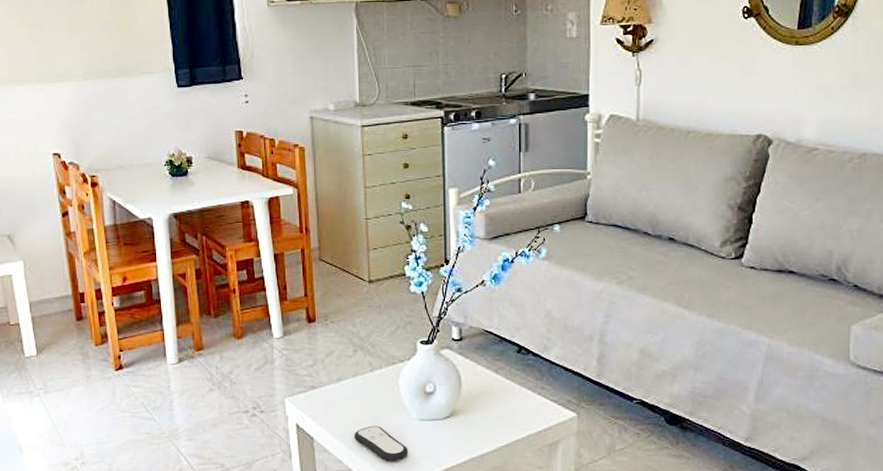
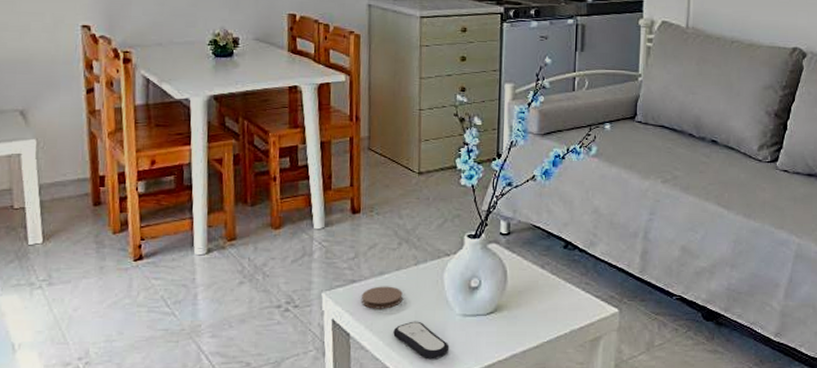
coaster: none [322,392,361,414] -> present [362,286,403,309]

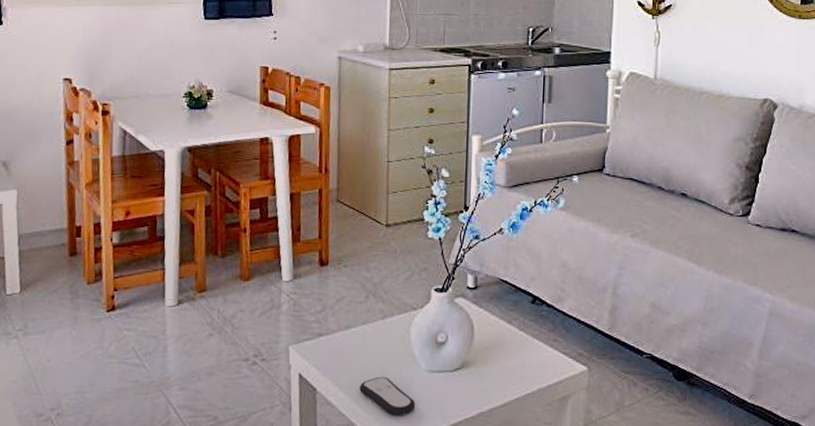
coaster: present [362,286,403,309] -> none [328,340,369,364]

